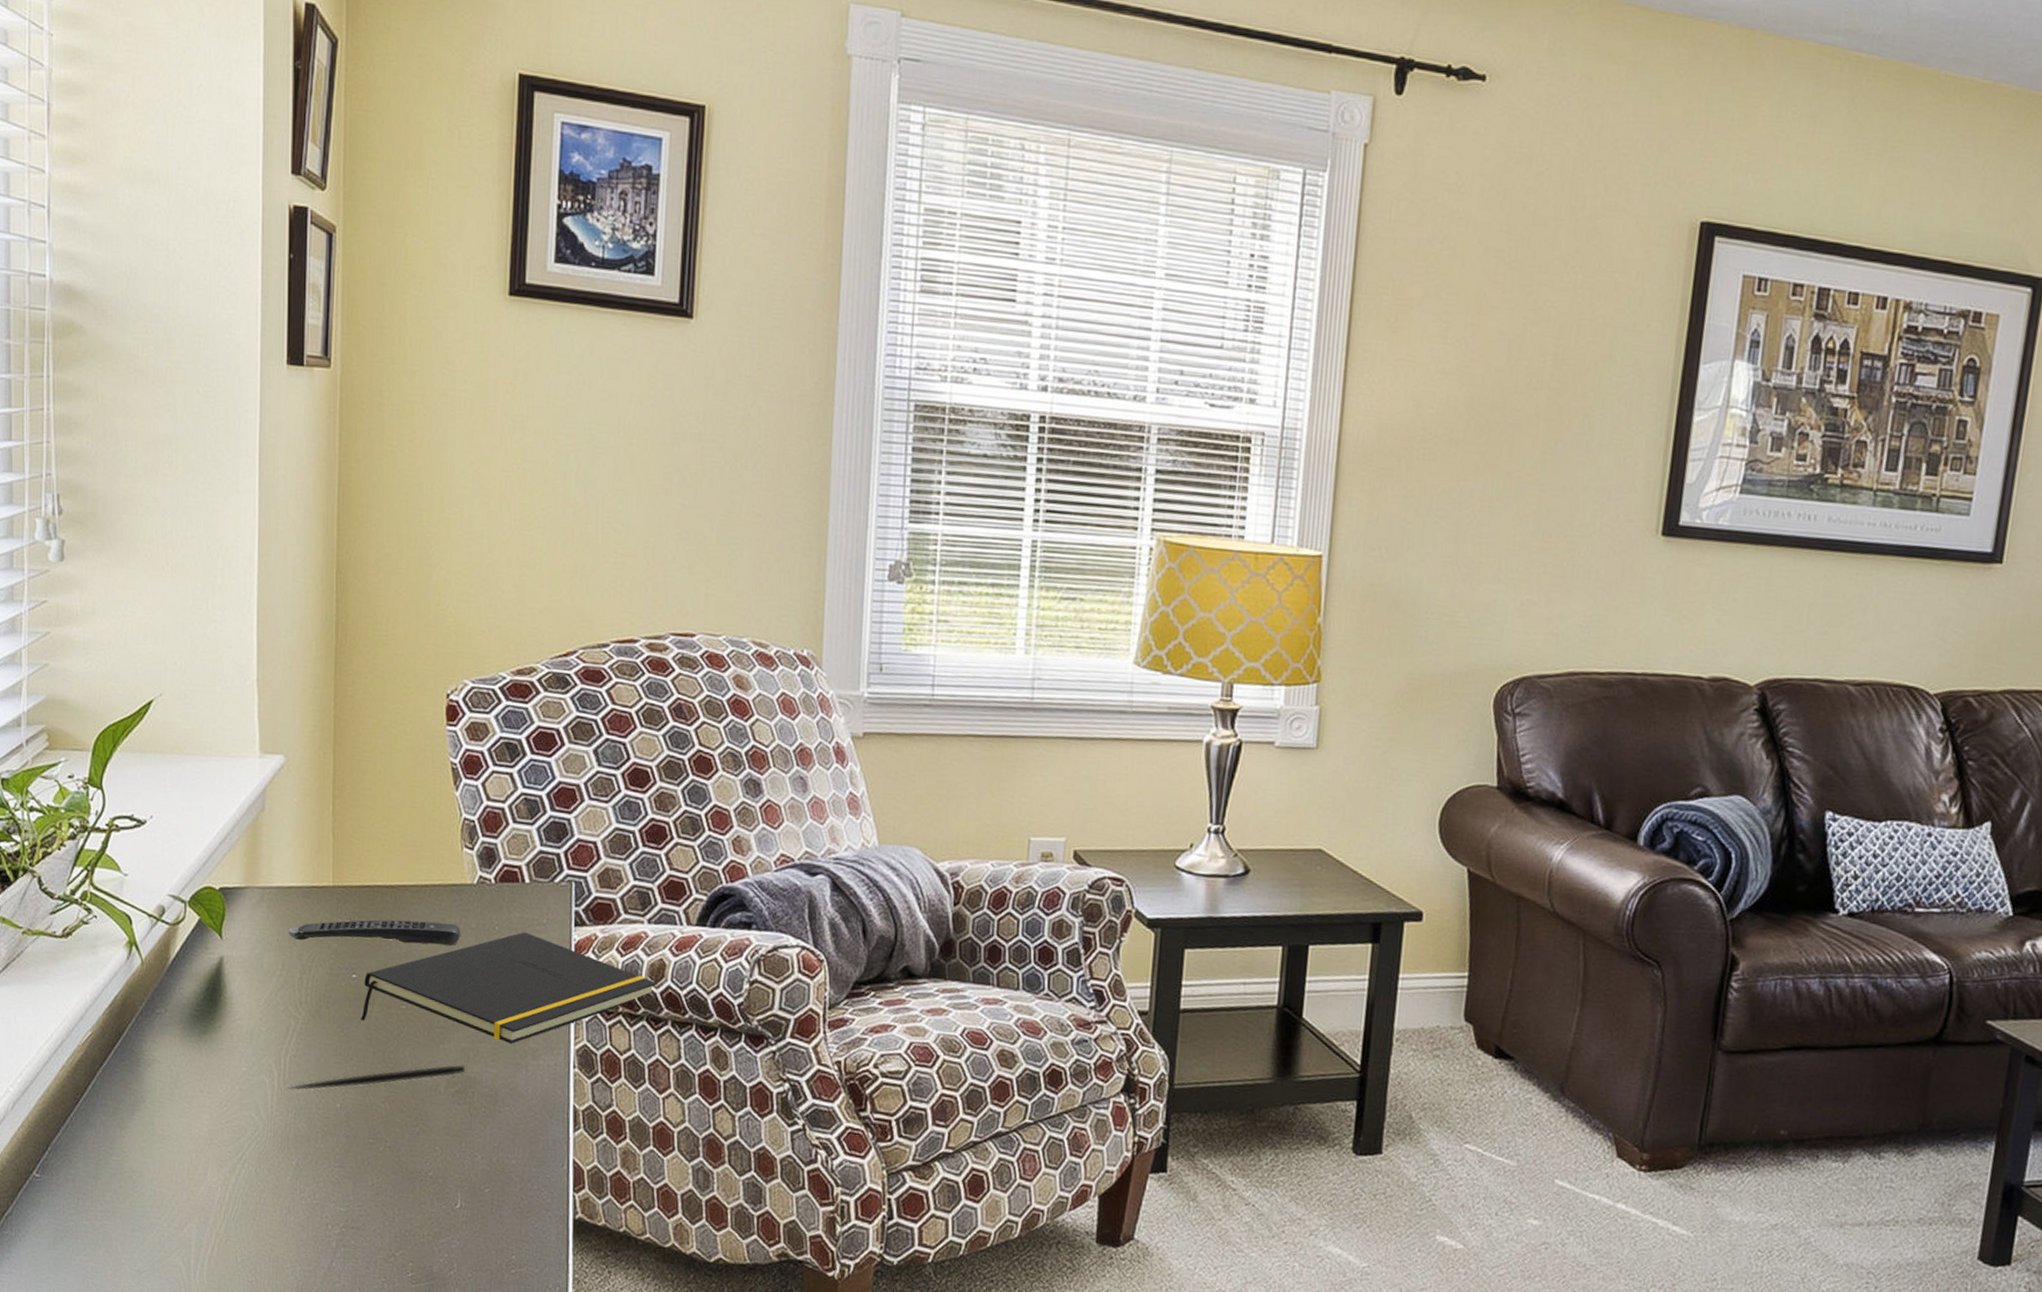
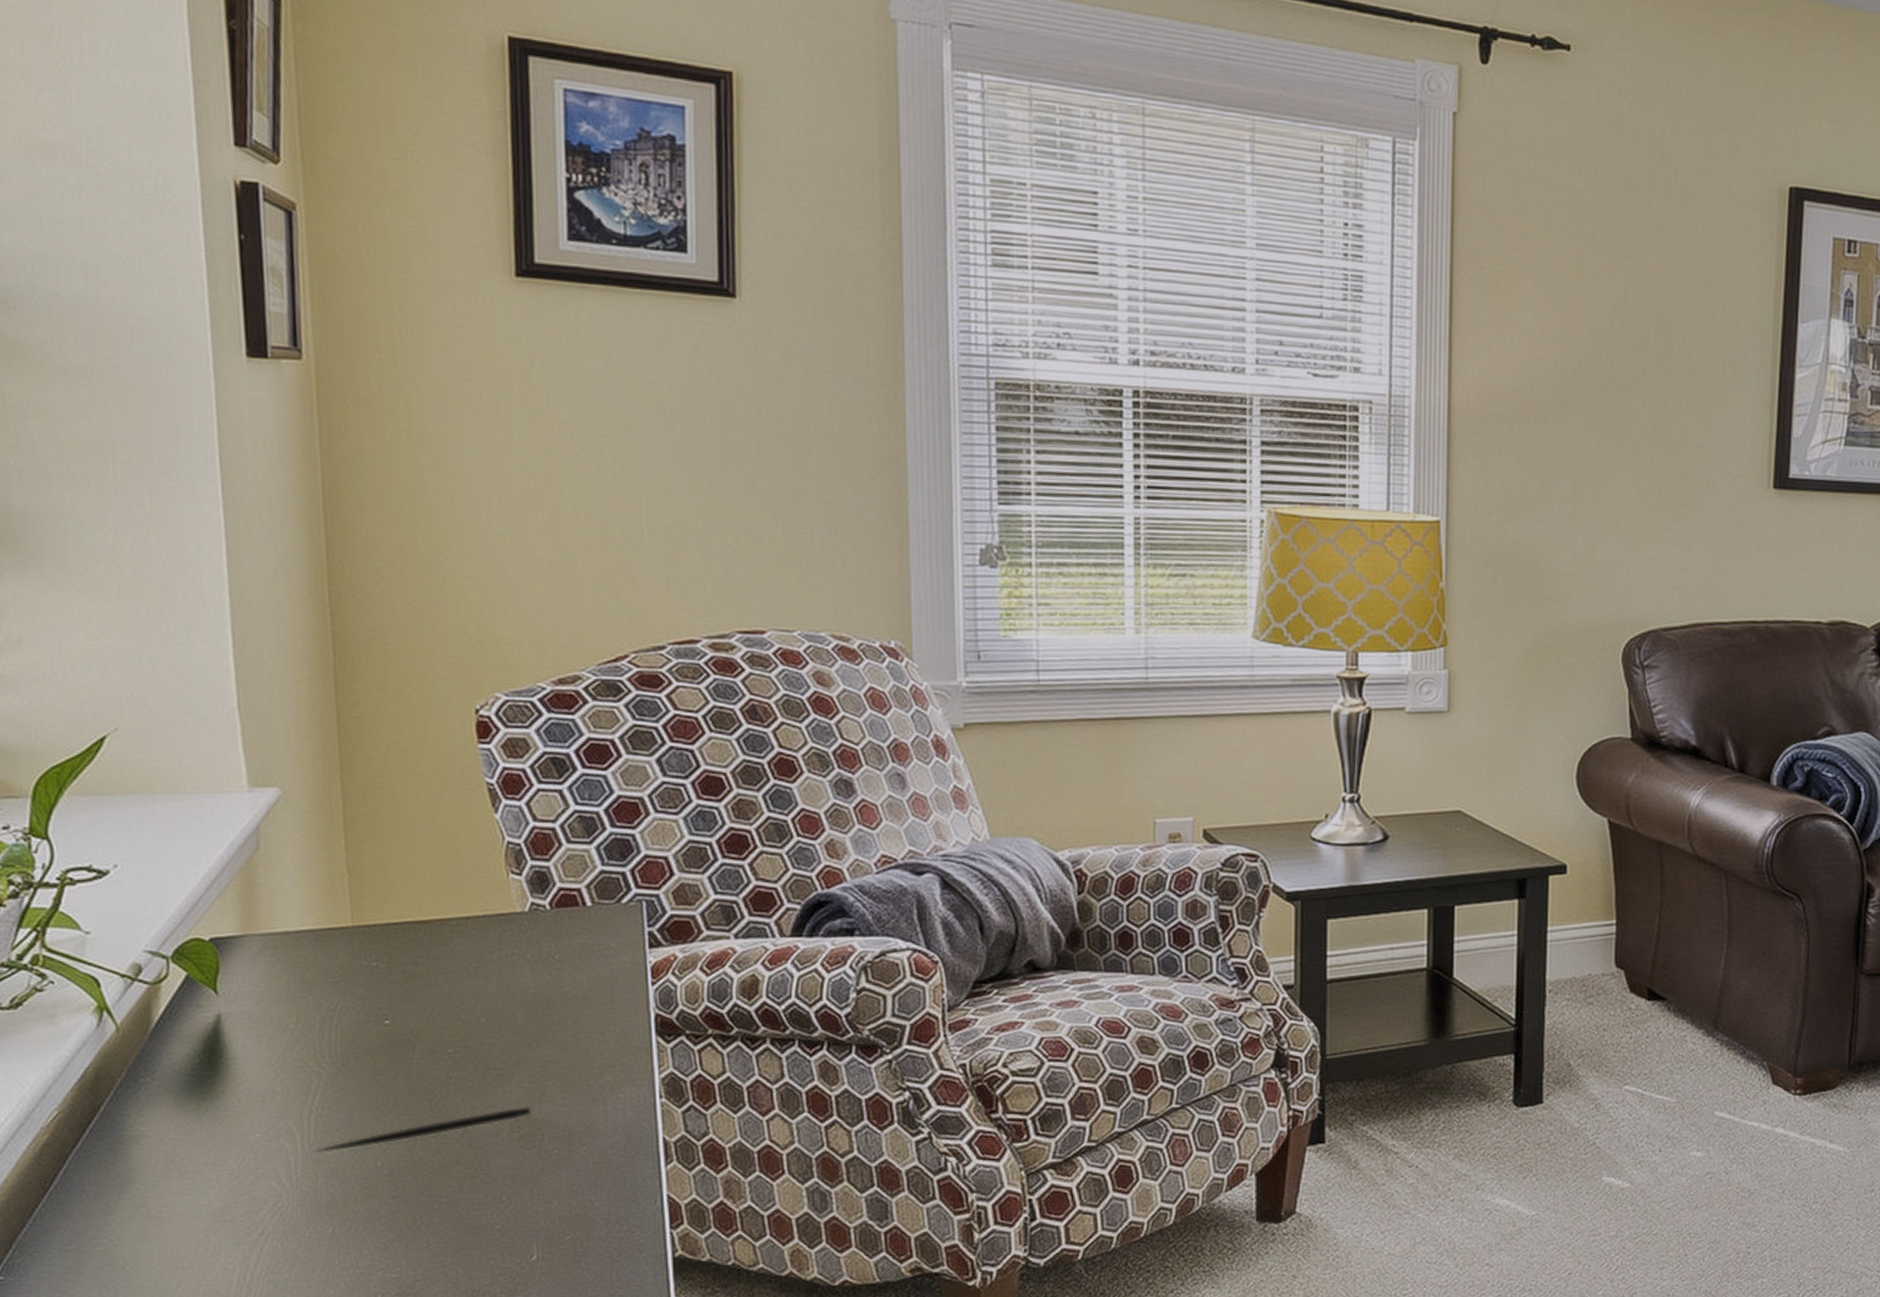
remote control: present [288,919,461,945] -> none [301,956,514,988]
notepad: present [360,932,657,1045] -> none [398,959,750,1080]

